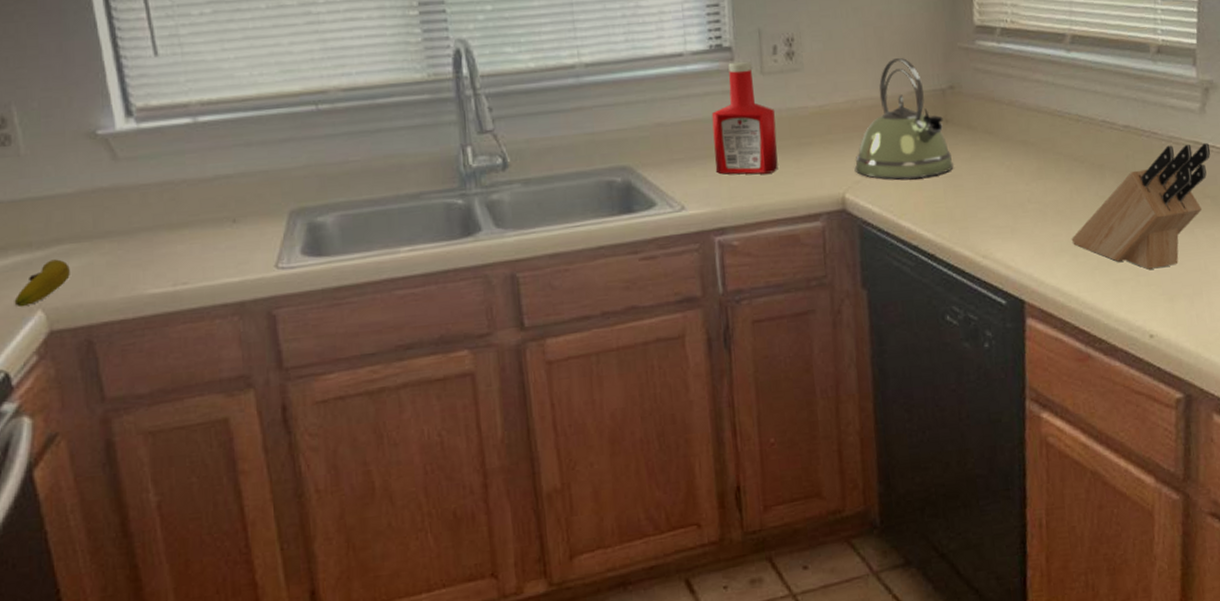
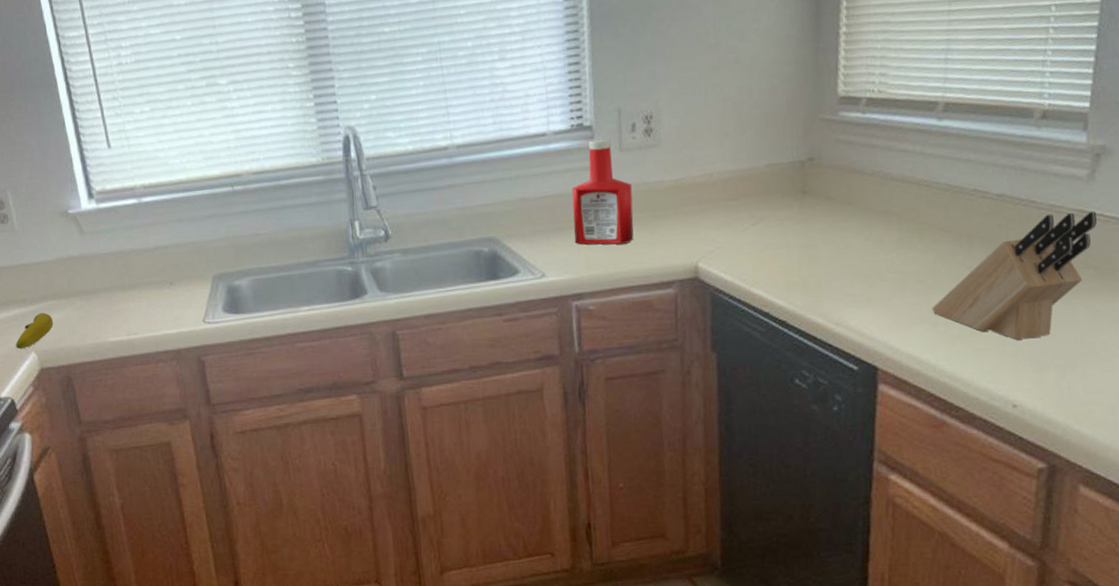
kettle: present [854,57,954,180] -> none [708,130,810,249]

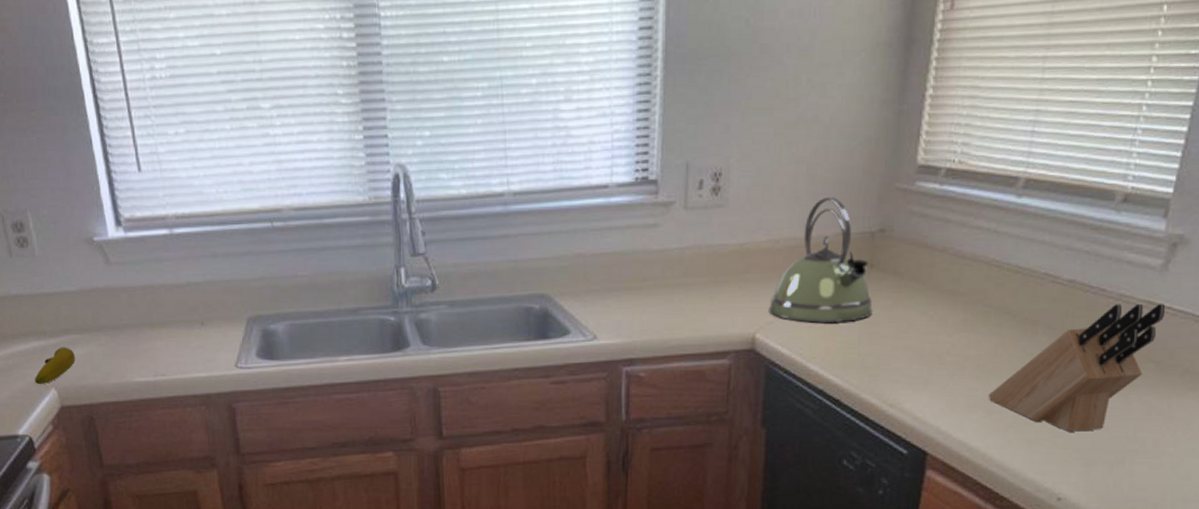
ketchup bottle: present [571,139,634,245] -> none [629,195,695,309]
kettle: none [708,130,810,249] -> present [768,196,873,324]

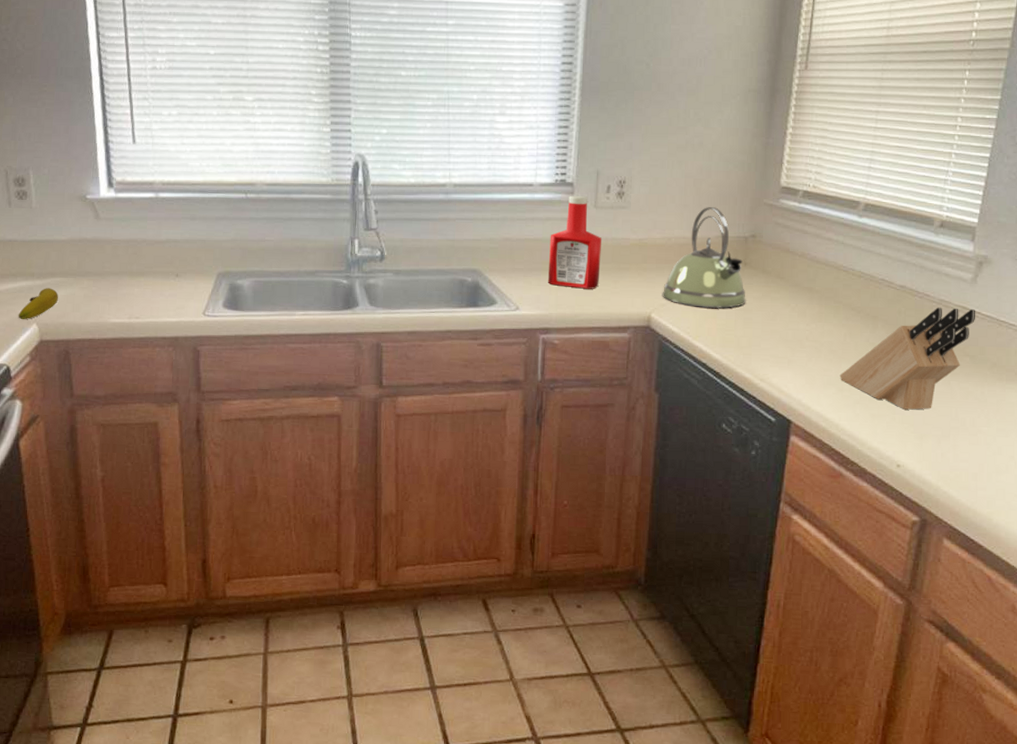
ketchup bottle: none [629,195,695,309] -> present [547,195,603,289]

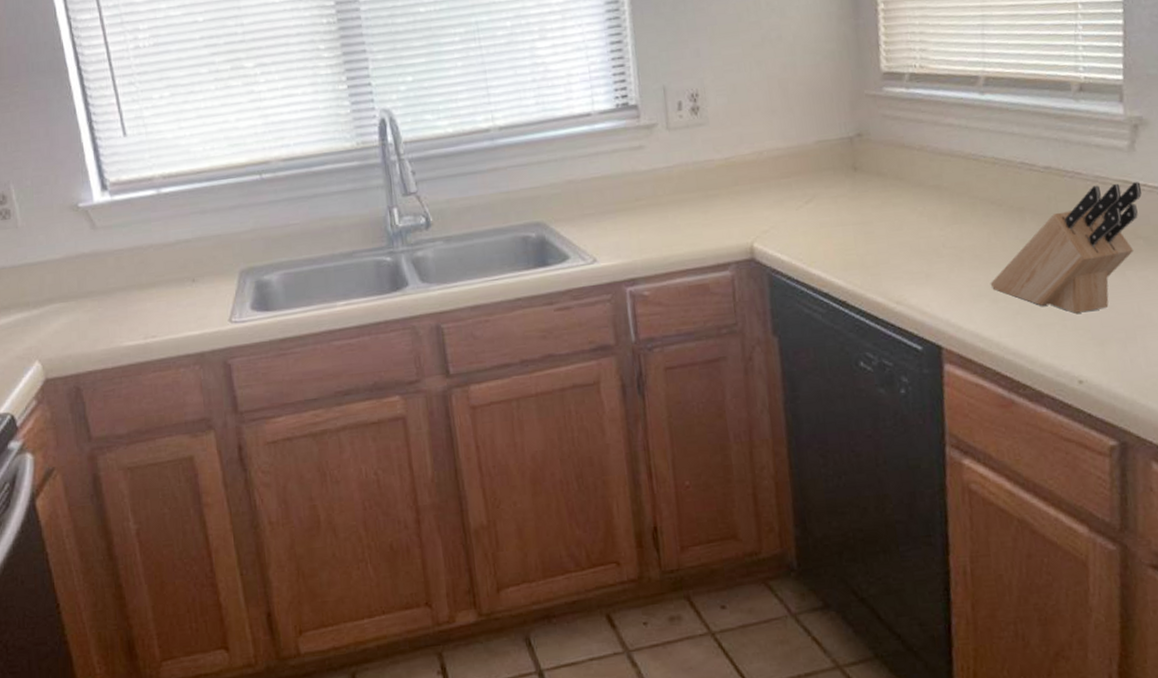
fruit: present [18,288,58,320] -> none [16,316,60,359]
ketchup bottle: present [547,195,603,289] -> none [620,118,687,228]
kettle: present [662,206,746,309] -> none [762,107,864,228]

